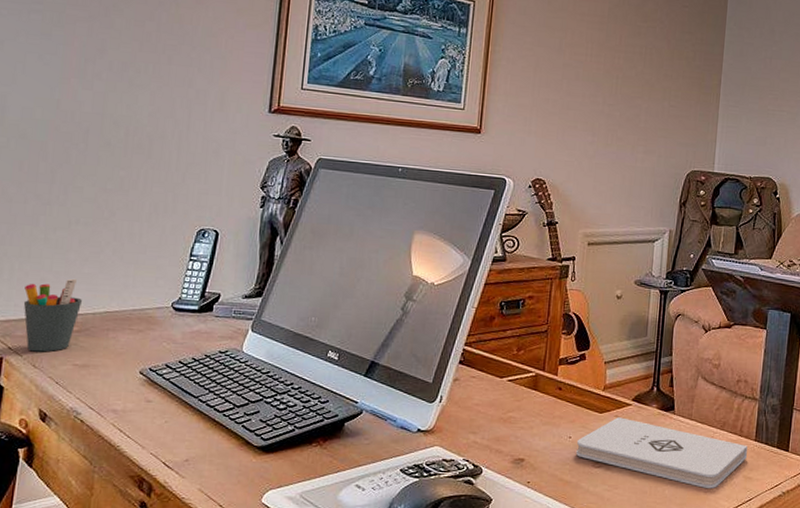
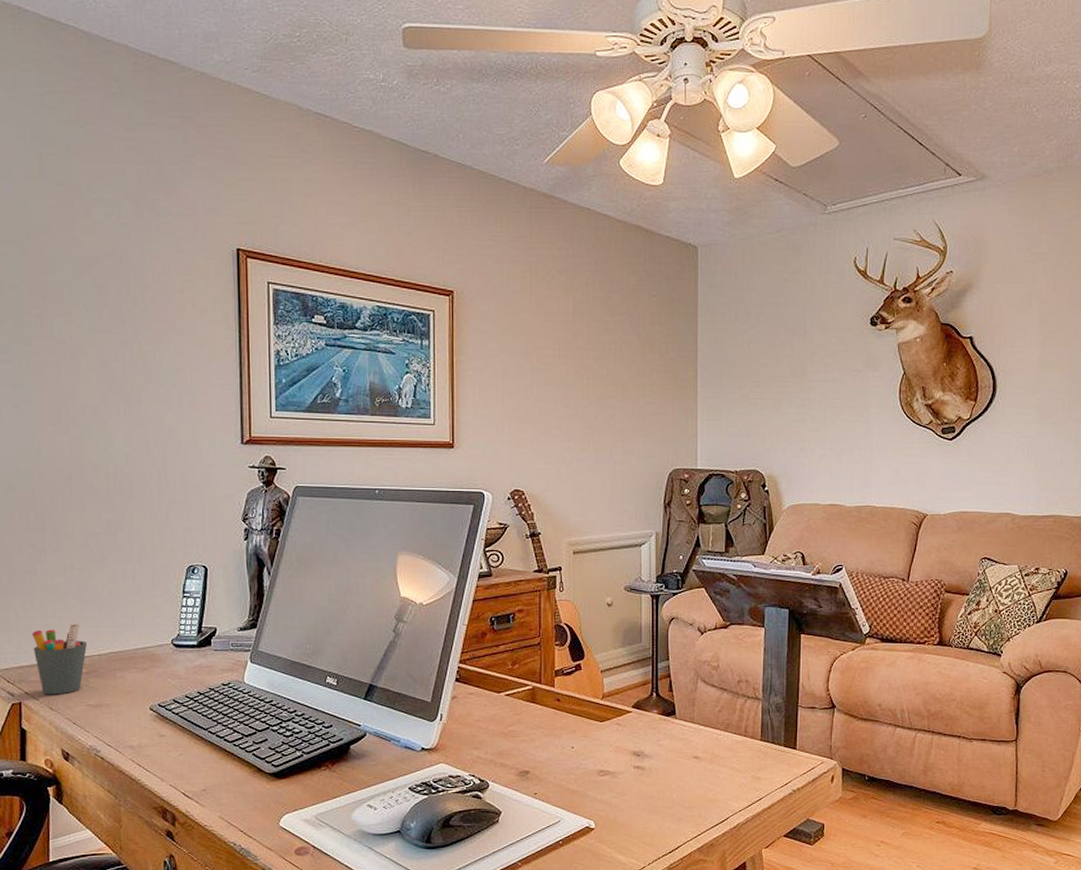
notepad: present [576,417,747,488] -> none [581,725,753,790]

